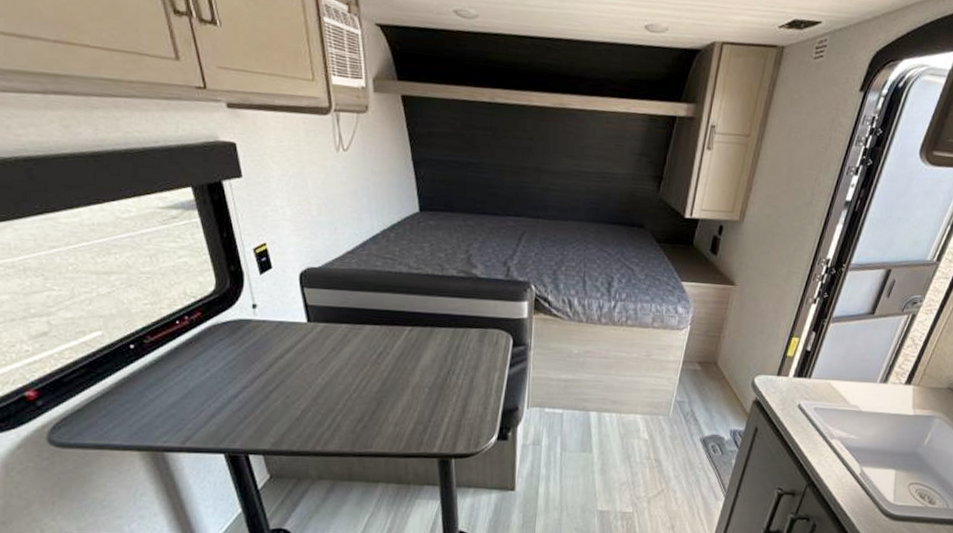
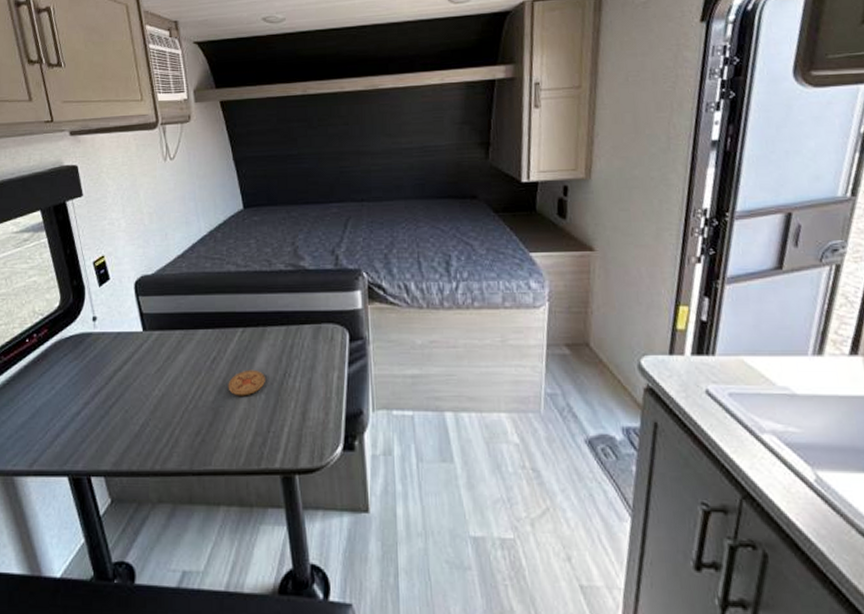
coaster: none [392,365,430,389] -> present [228,369,265,396]

